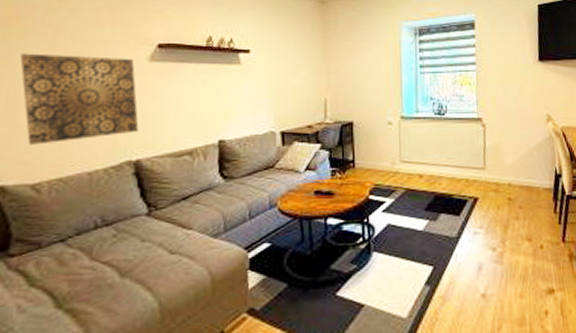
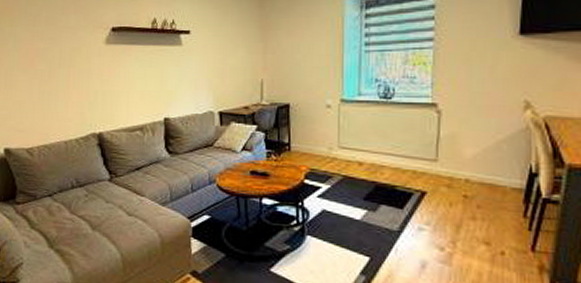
wall art: present [19,53,139,145] -> none [11,39,100,117]

